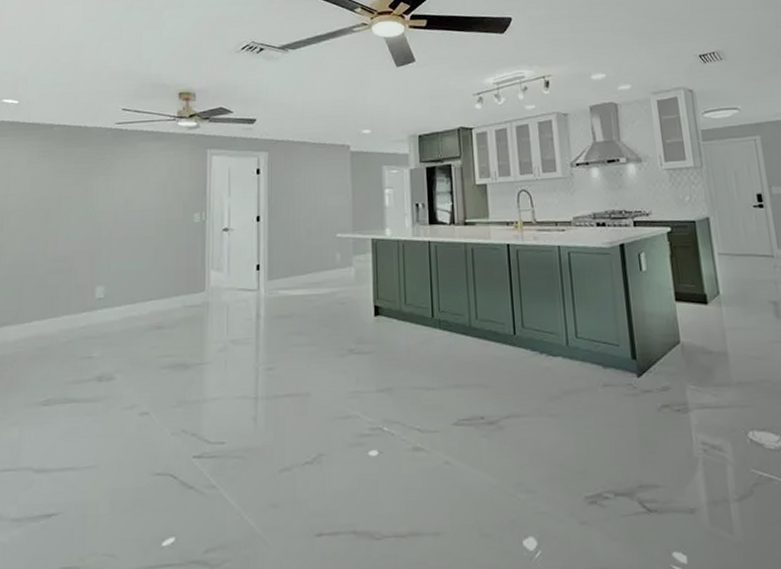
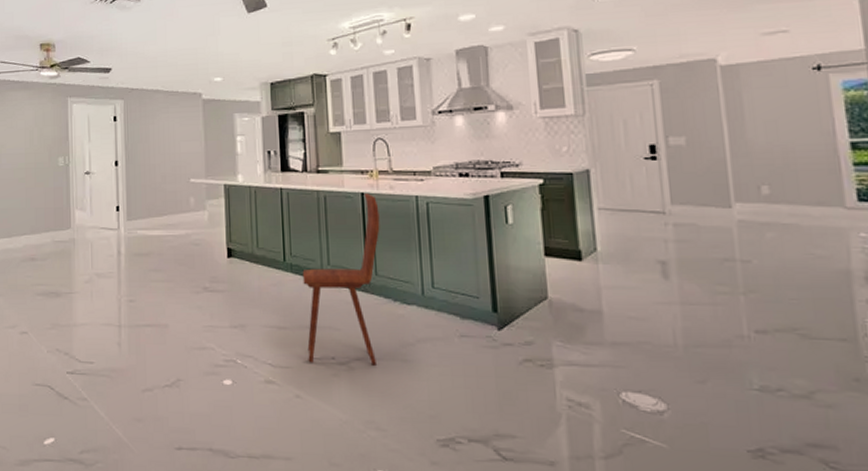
dining chair: none [450,245,526,425] -> present [302,193,380,365]

